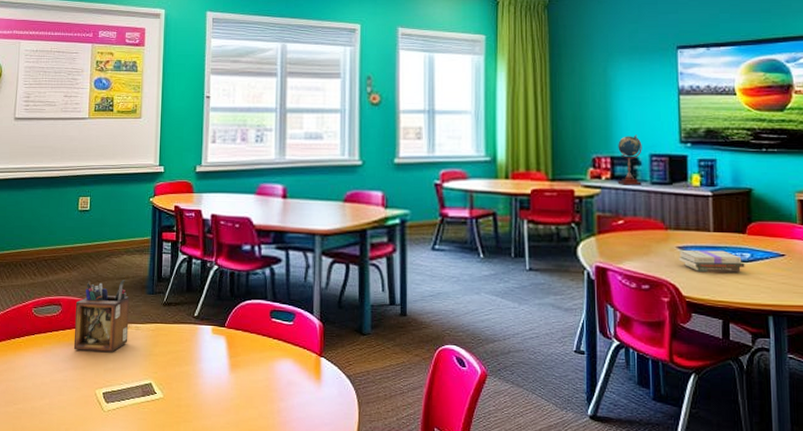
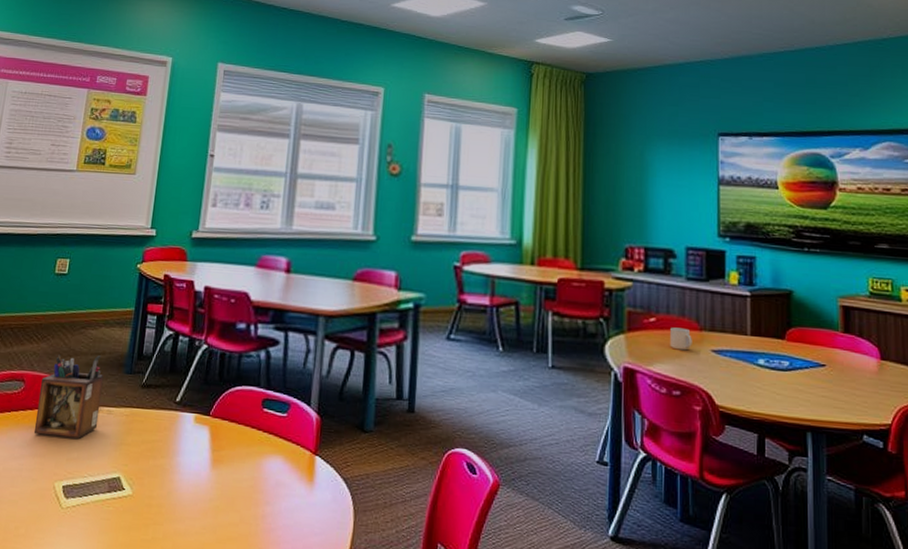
globe: present [617,135,642,185] -> none [651,225,678,281]
cup: none [638,228,659,249] -> present [670,327,692,351]
books: present [679,249,745,273] -> none [713,353,783,382]

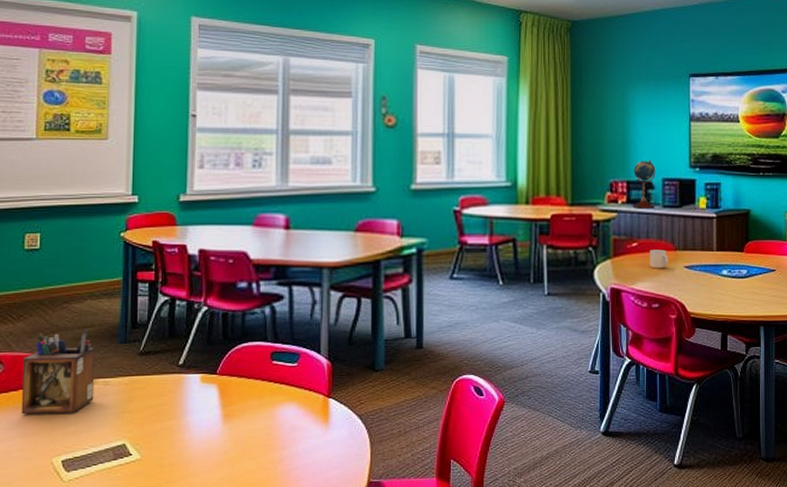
globe: none [651,225,678,281] -> present [633,159,656,209]

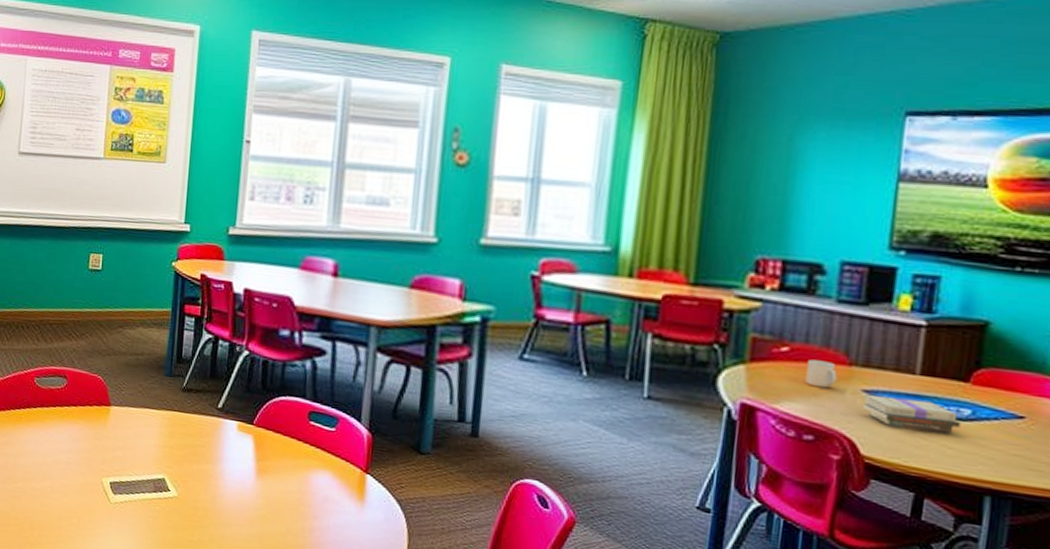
desk organizer: present [21,328,96,415] -> none [79,353,144,438]
globe: present [633,159,656,209] -> none [787,232,832,303]
books: none [686,268,742,290] -> present [862,394,961,434]

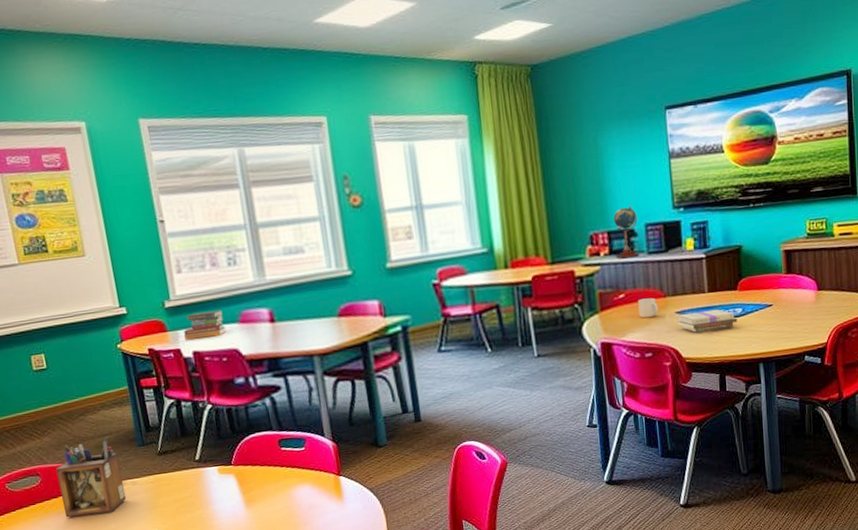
desk organizer: none [79,353,144,438] -> present [55,436,127,518]
books: none [240,247,285,278] -> present [184,309,227,340]
globe: none [787,232,832,303] -> present [613,205,639,259]

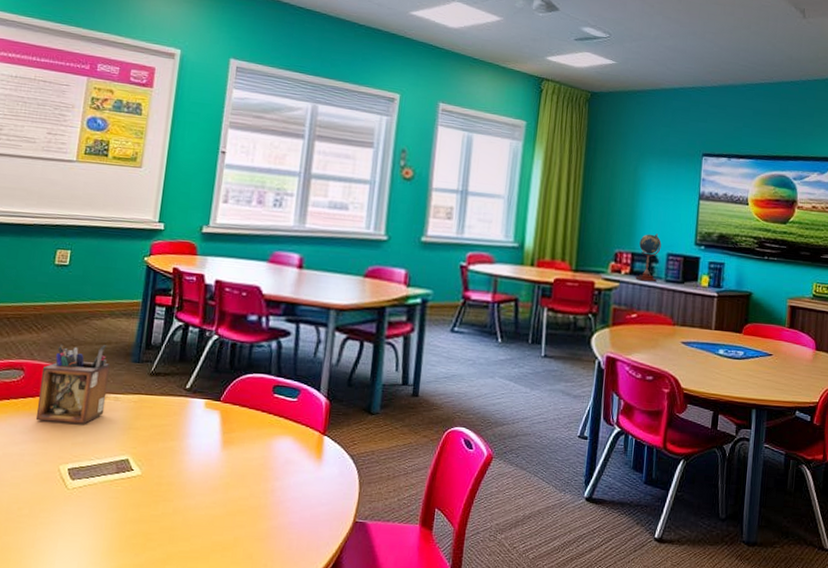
books: present [184,309,227,340] -> none [212,243,255,270]
cup: present [638,297,659,319] -> none [647,322,666,342]
books: present [677,309,738,334] -> none [682,345,738,369]

